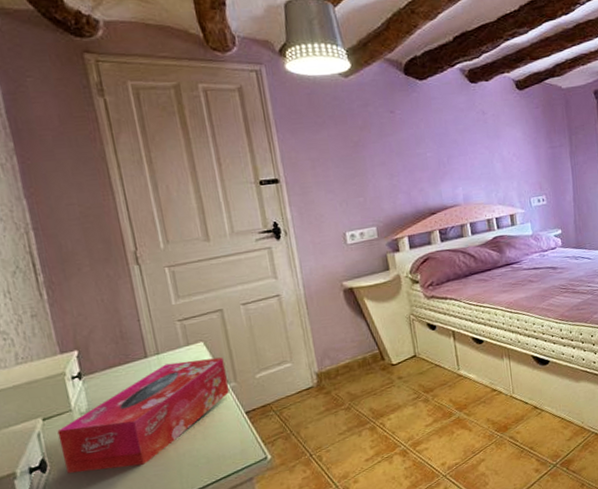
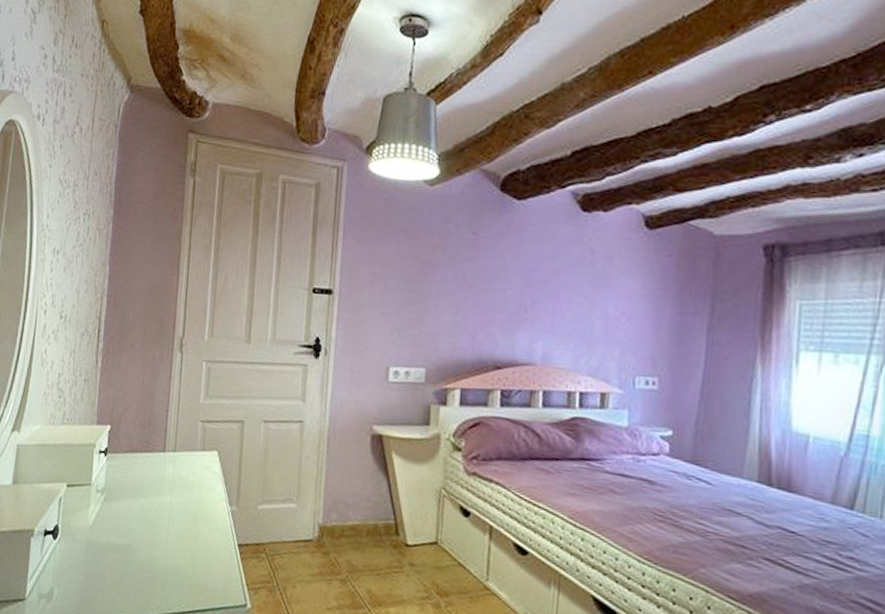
tissue box: present [57,357,230,473] -> none [72,464,232,565]

